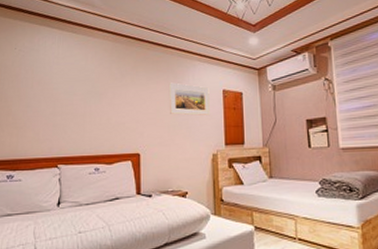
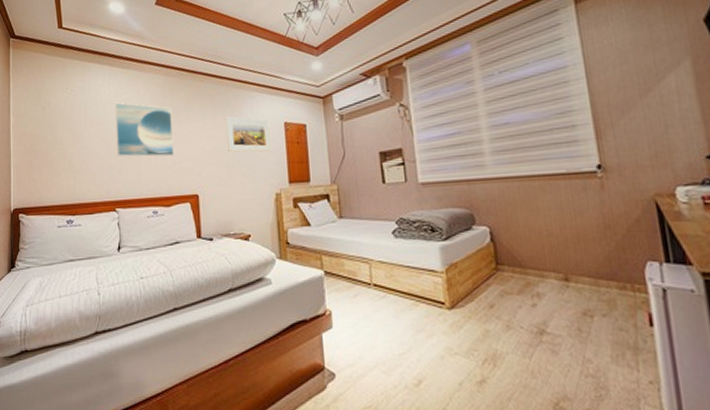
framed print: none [62,64,119,117] -> present [115,102,175,157]

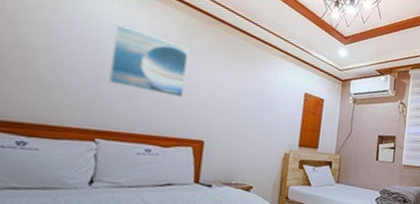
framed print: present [225,116,271,152] -> none [245,74,291,115]

